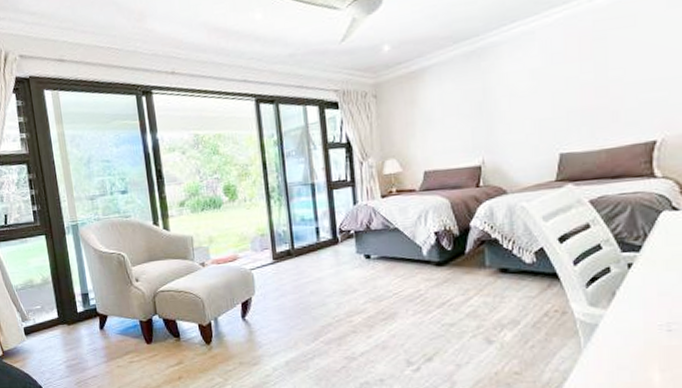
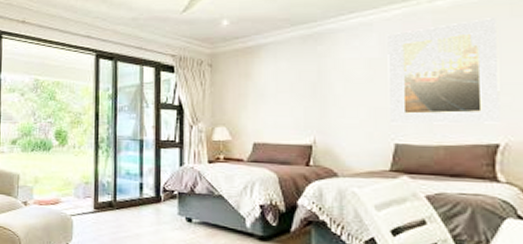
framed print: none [549,11,658,135] -> present [387,18,500,125]

